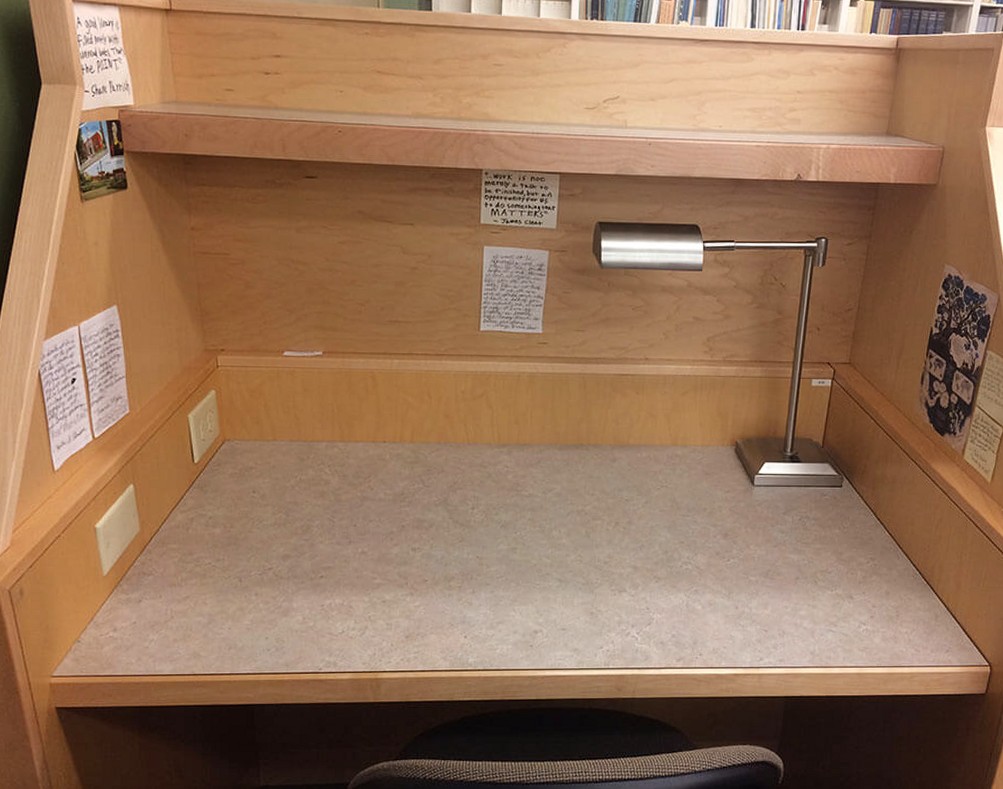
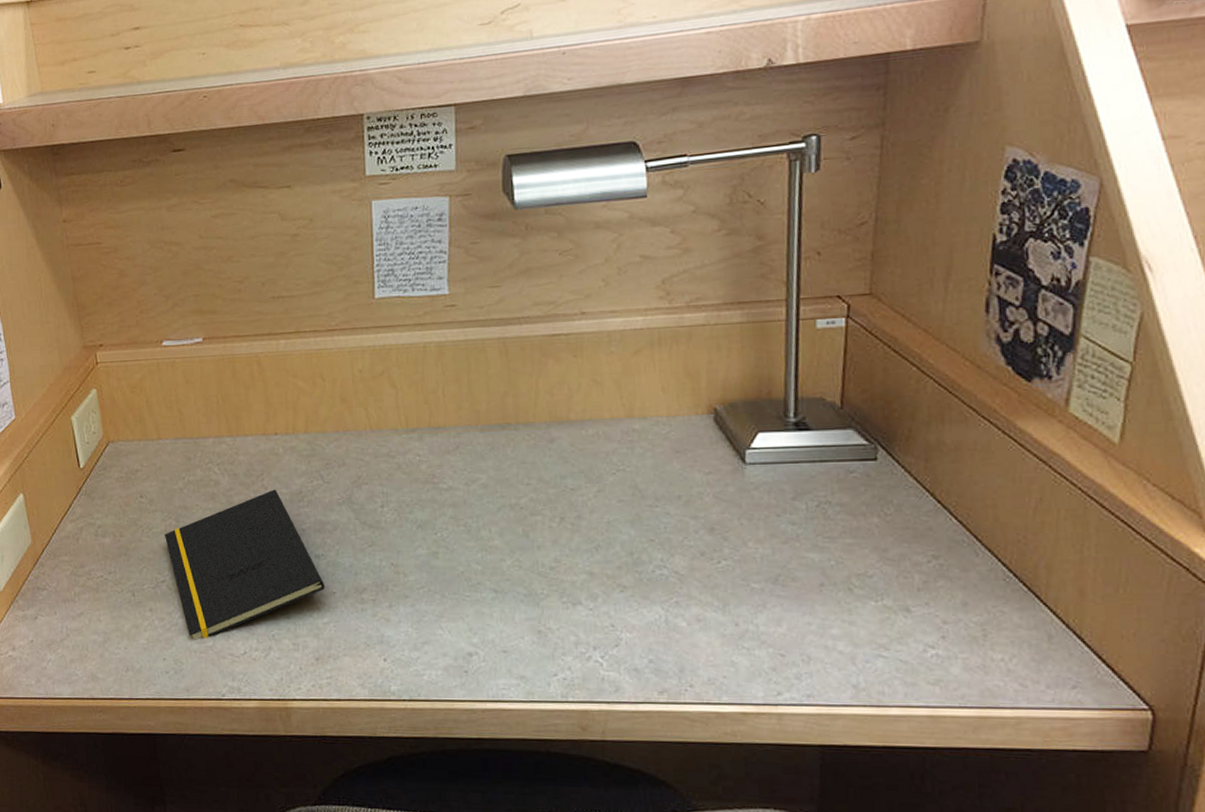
notepad: none [274,490,419,621] -> present [165,489,326,640]

